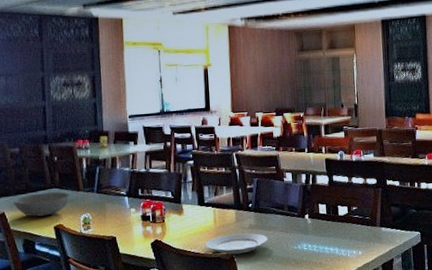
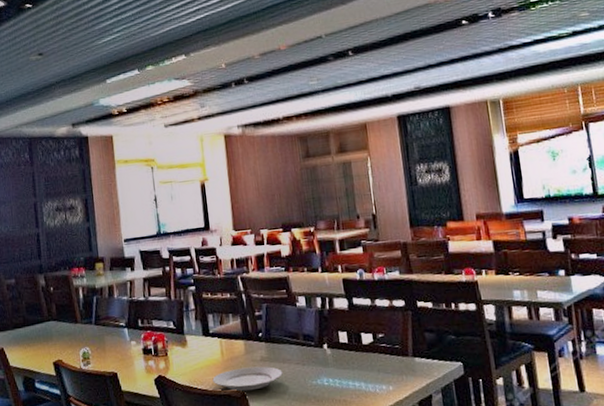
bowl: present [14,192,70,217] -> none [12,324,68,352]

